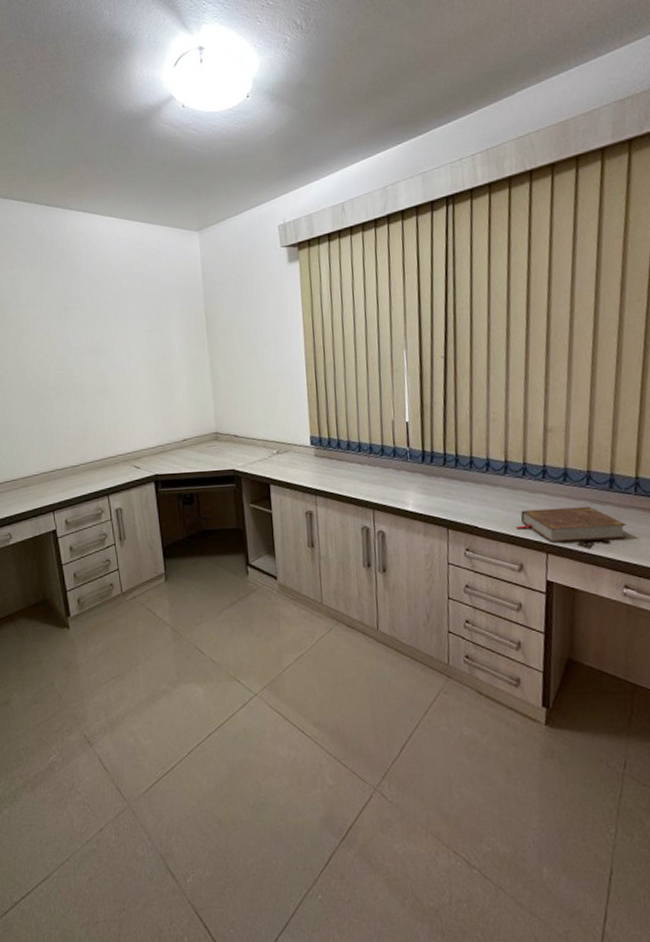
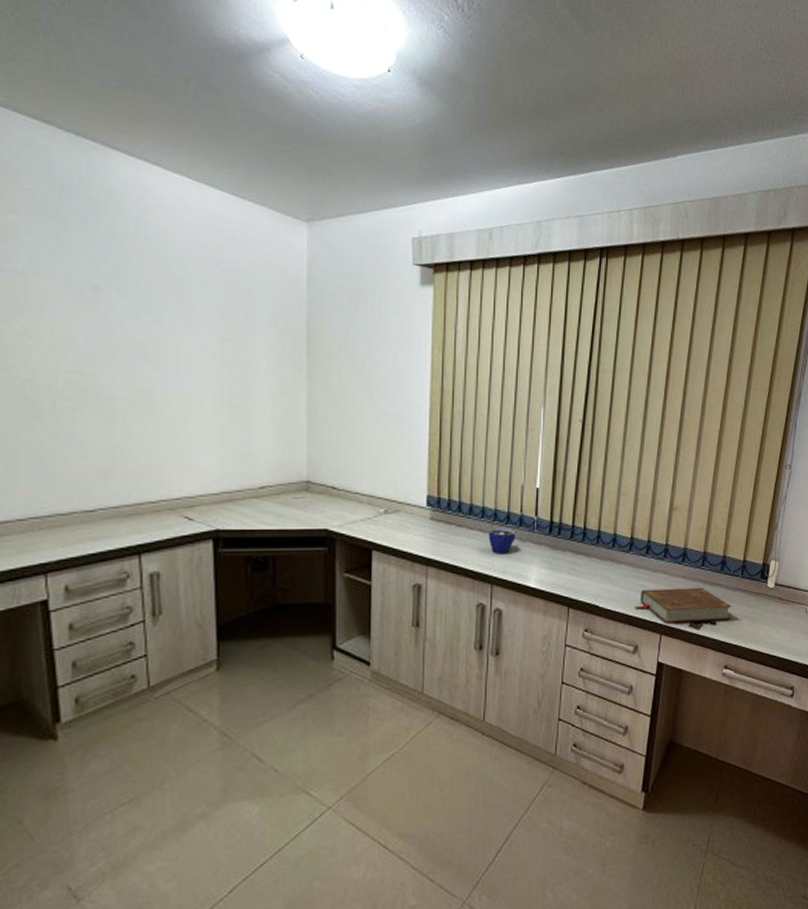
cup: none [365,459,391,483] -> present [488,527,516,554]

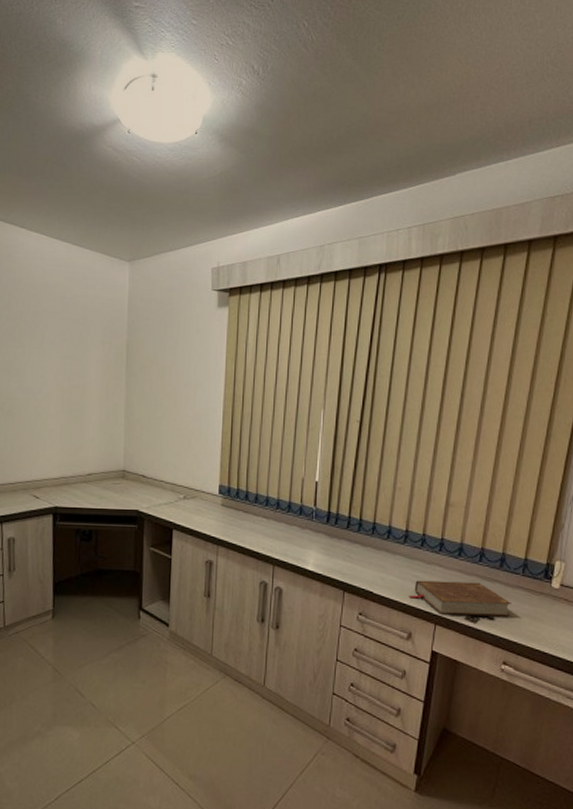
cup: present [488,527,516,554] -> none [271,515,296,539]

